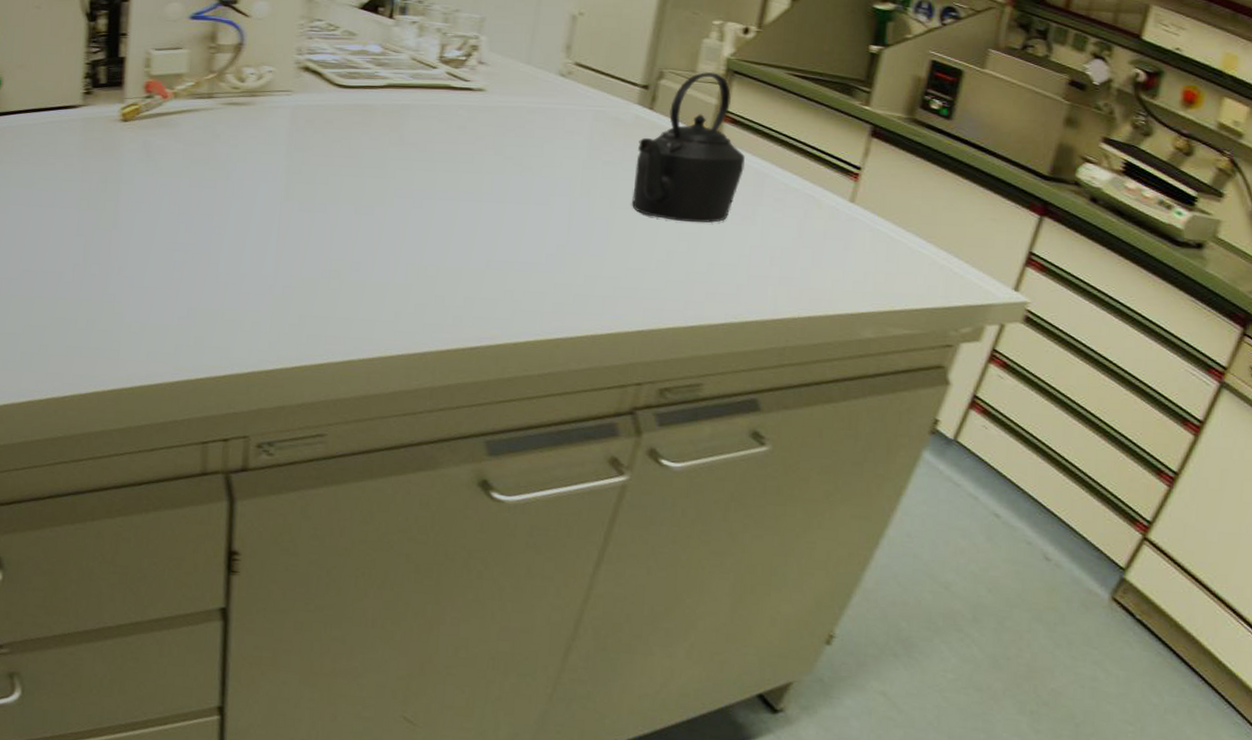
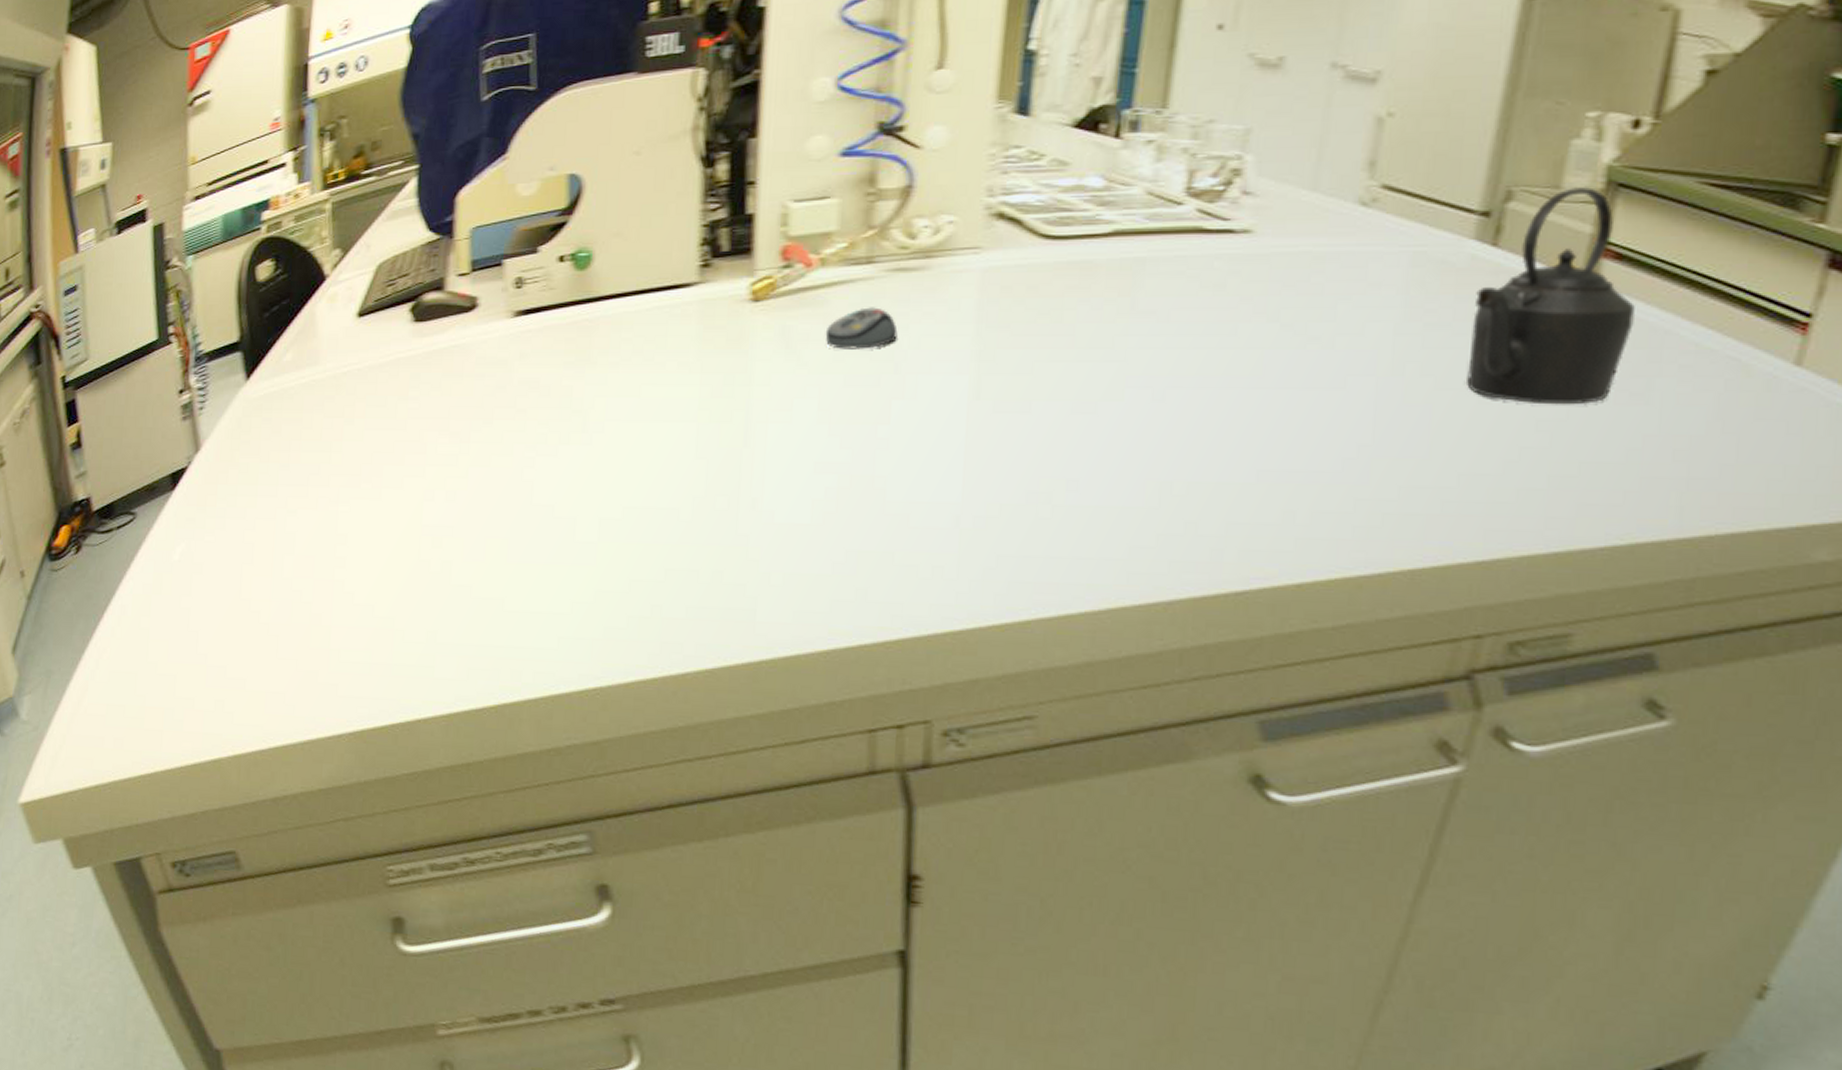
computer mouse: none [176,130,230,161] -> present [825,307,898,349]

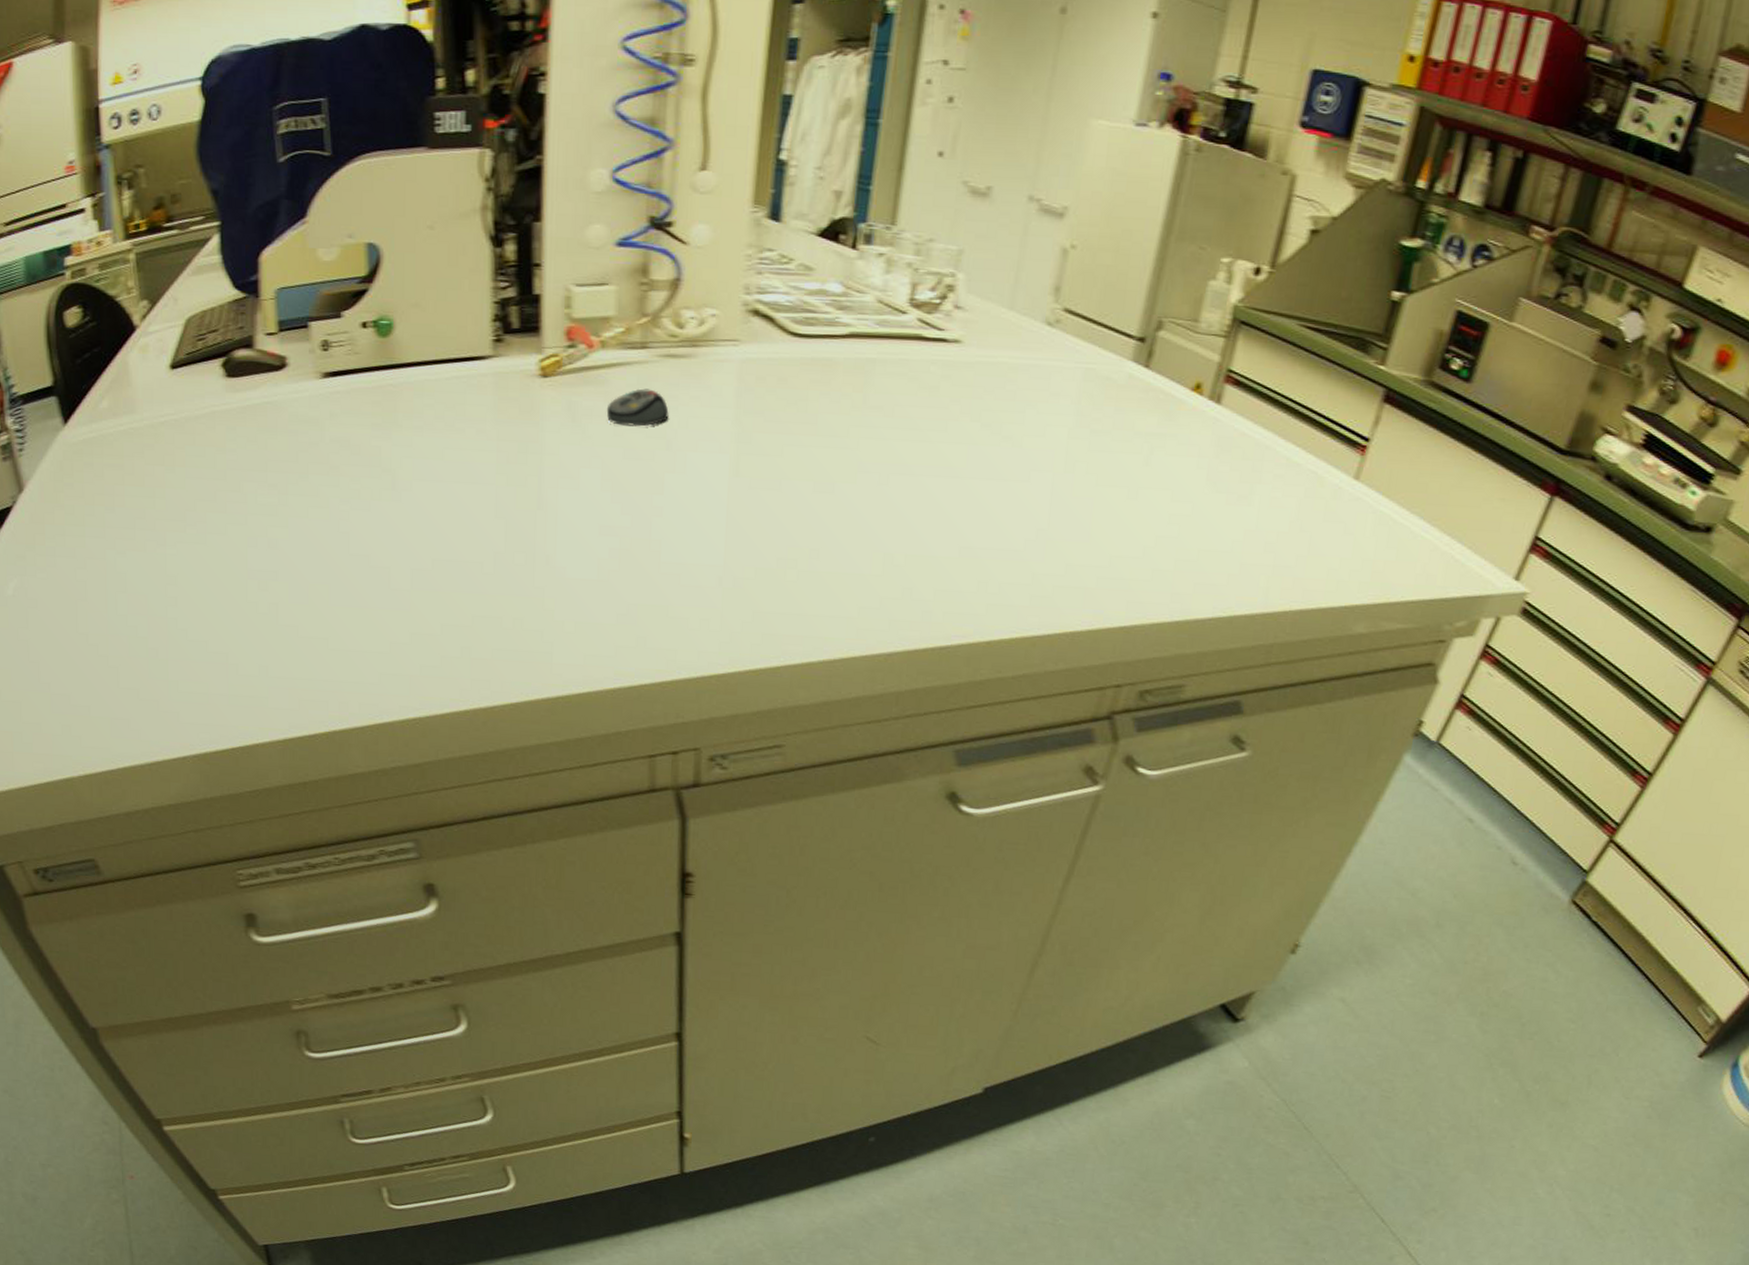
kettle: present [1467,186,1636,405] -> none [1120,321,1246,504]

